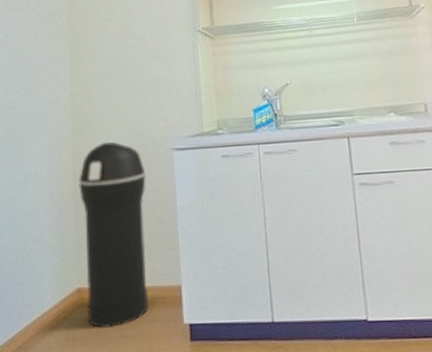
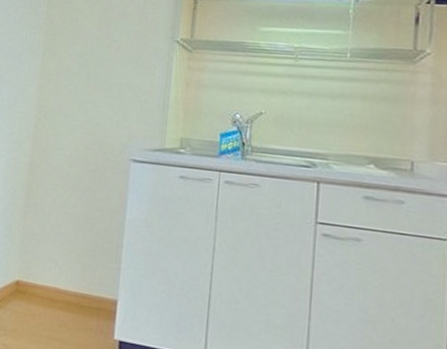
trash can: present [79,142,149,329] -> none [21,140,100,327]

